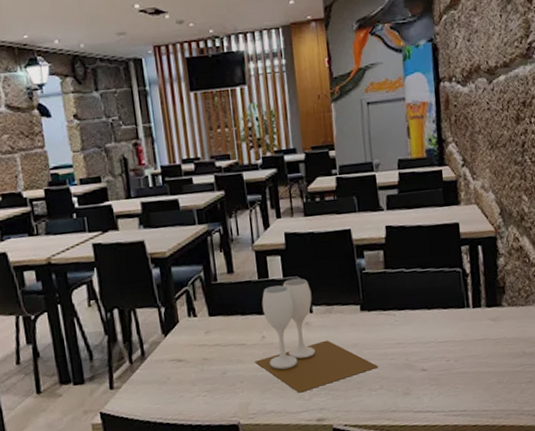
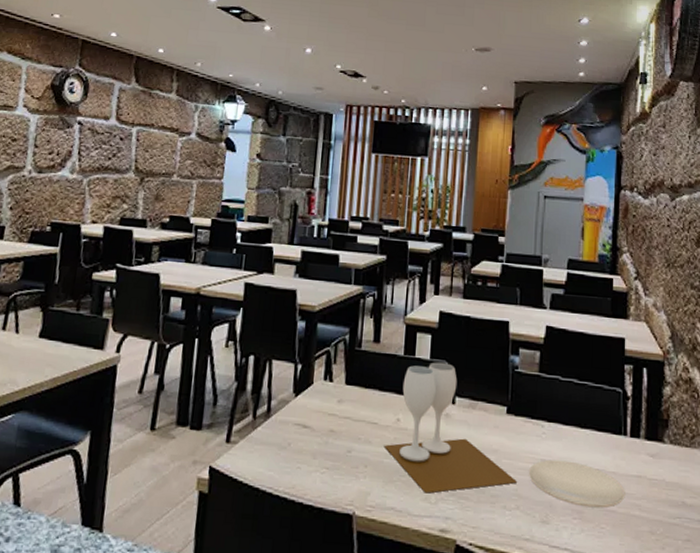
plate: none [387,339,474,375] -> present [529,459,625,508]

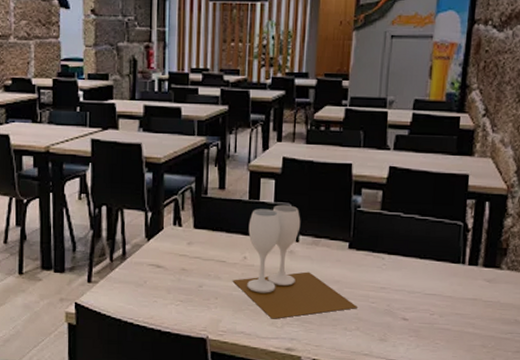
plate: present [529,459,625,508] -> none [369,287,461,327]

